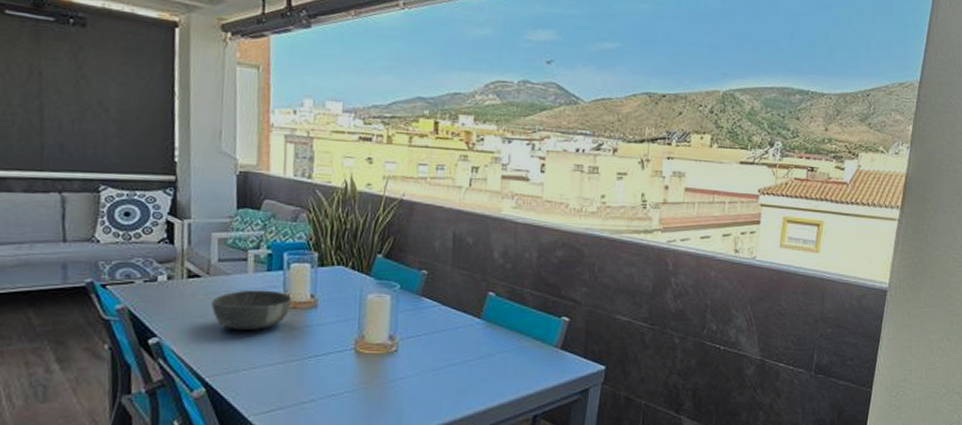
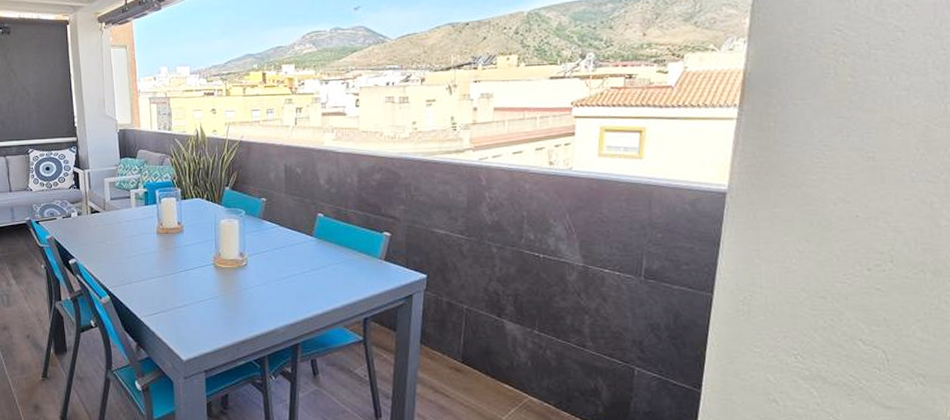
bowl: present [211,289,293,331] -> none [109,220,165,252]

